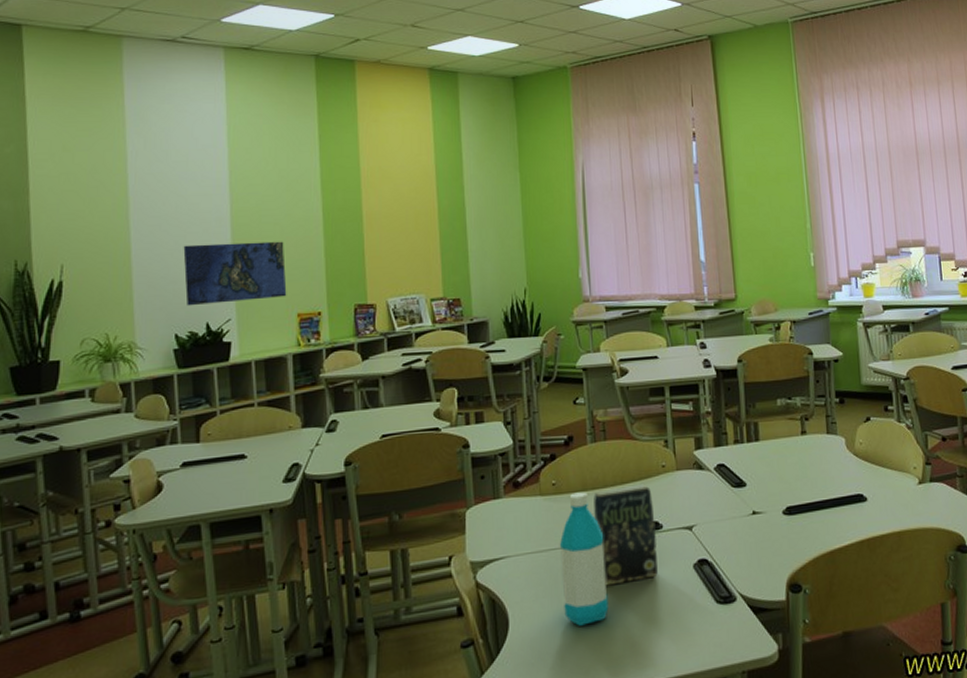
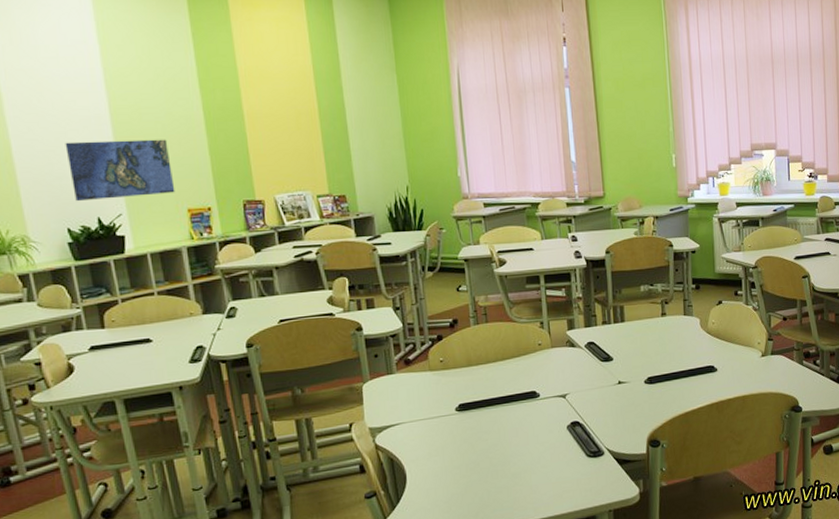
water bottle: present [559,492,609,626] -> none [448,367,494,478]
book: present [594,484,658,586] -> none [478,359,536,445]

